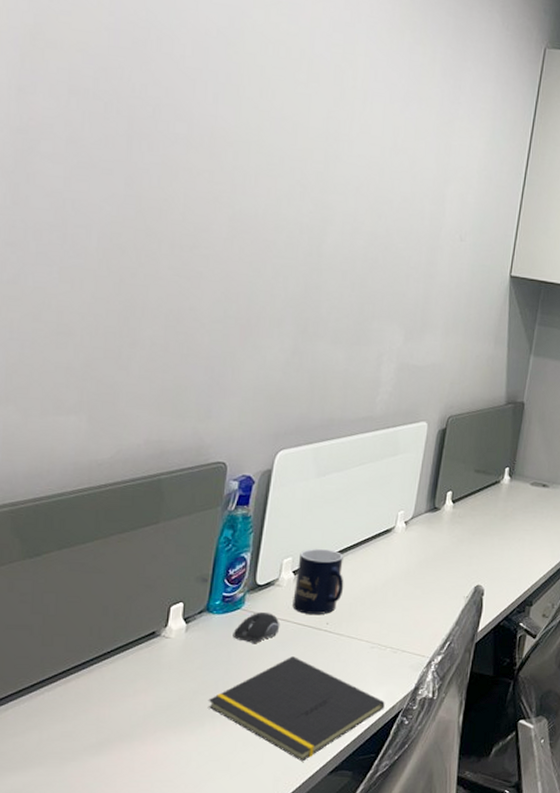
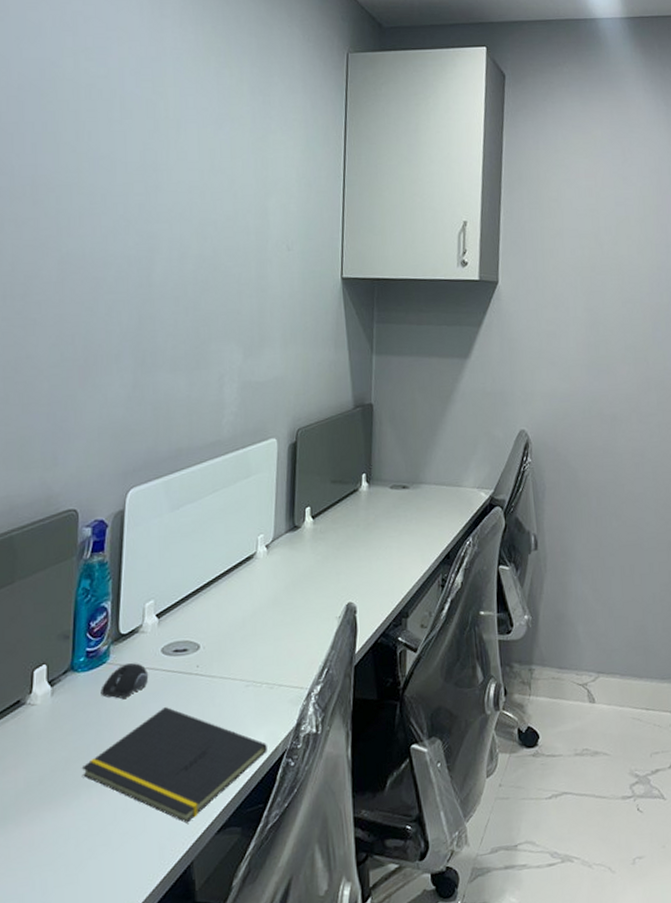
mug: present [292,548,344,614] -> none [159,585,211,659]

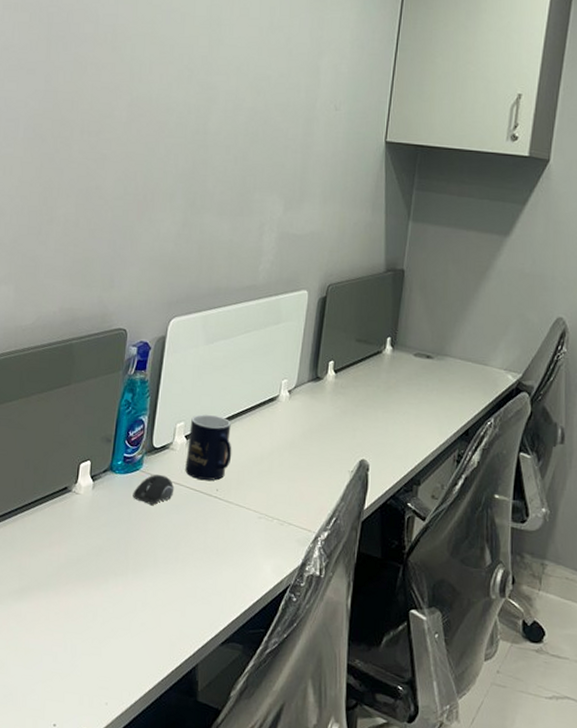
notepad: present [81,707,267,823] -> none [111,520,273,629]
mug: none [159,585,211,659] -> present [185,414,232,481]

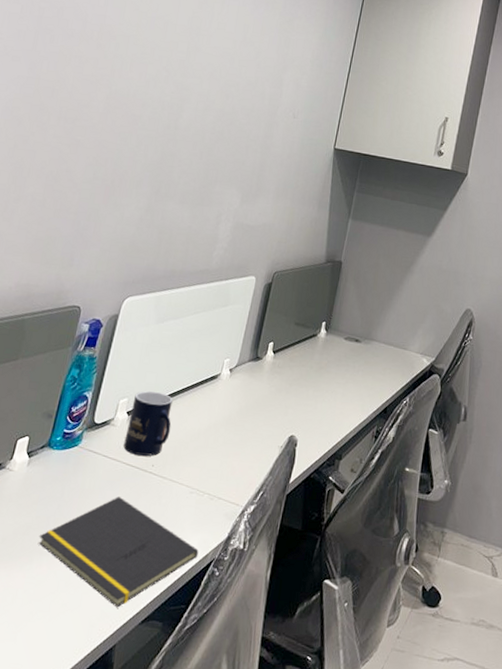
notepad: none [111,520,273,629] -> present [38,497,199,608]
computer mouse: present [133,474,175,505] -> none [68,450,111,481]

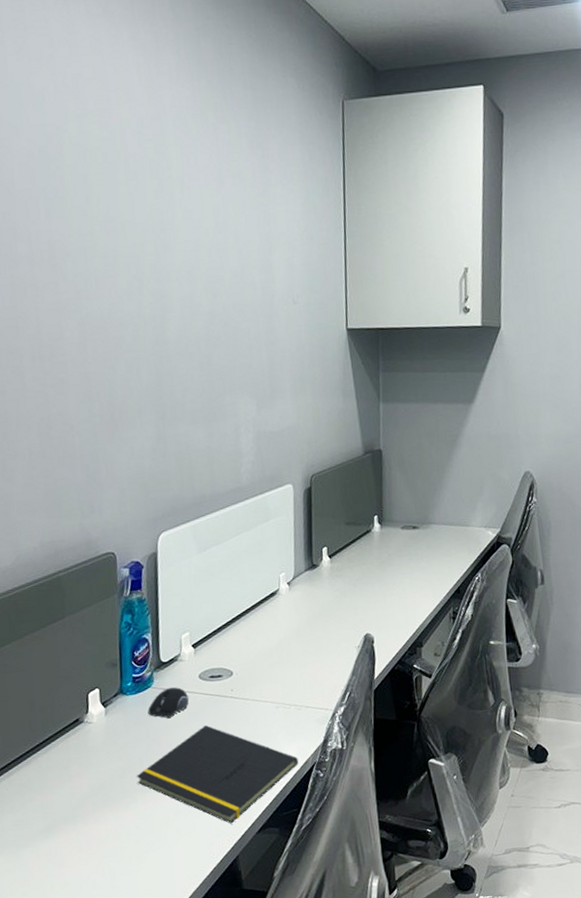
computer mouse: none [68,450,111,481] -> present [147,687,189,718]
mug: present [123,390,173,456] -> none [195,619,242,684]

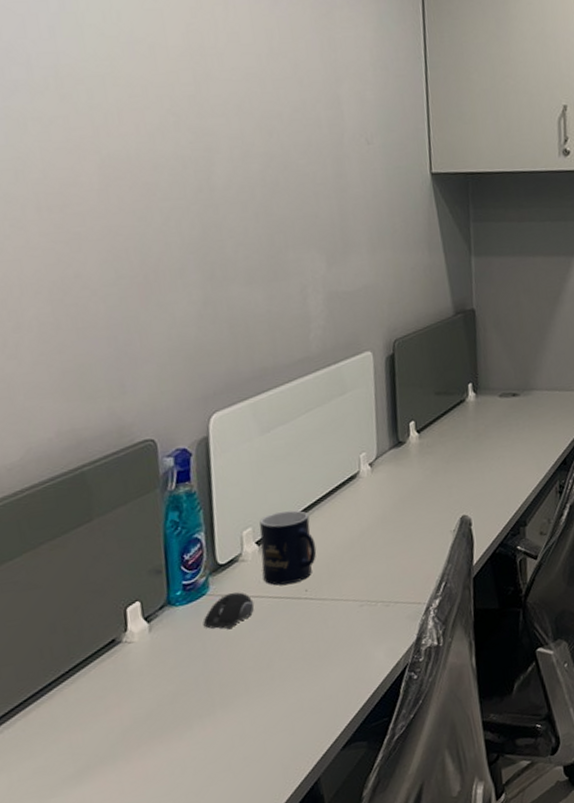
notepad: present [136,725,299,824] -> none [191,633,388,743]
mug: none [195,619,242,684] -> present [259,510,317,586]

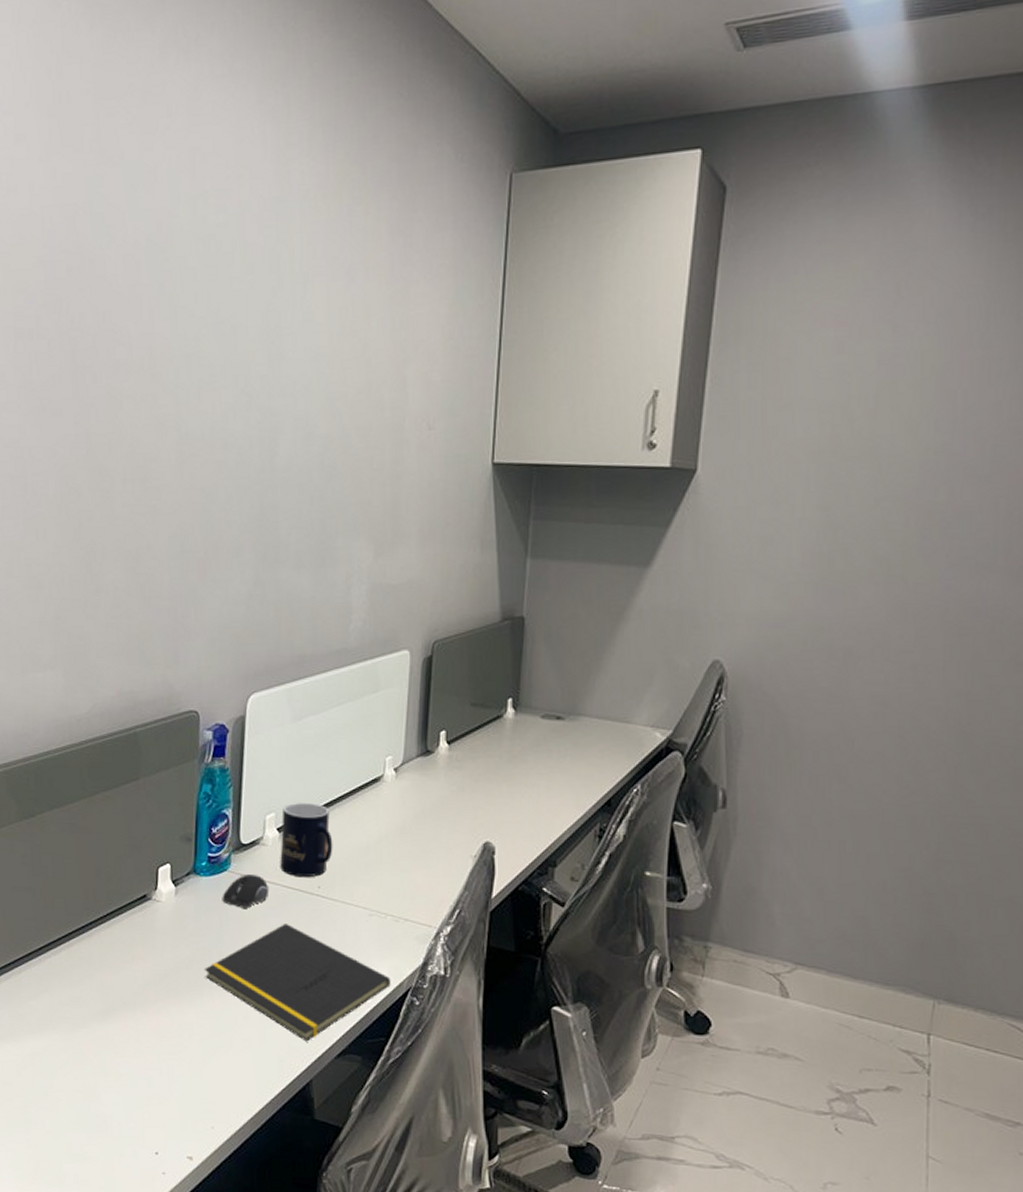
notepad: none [191,633,388,743] -> present [204,924,391,1042]

